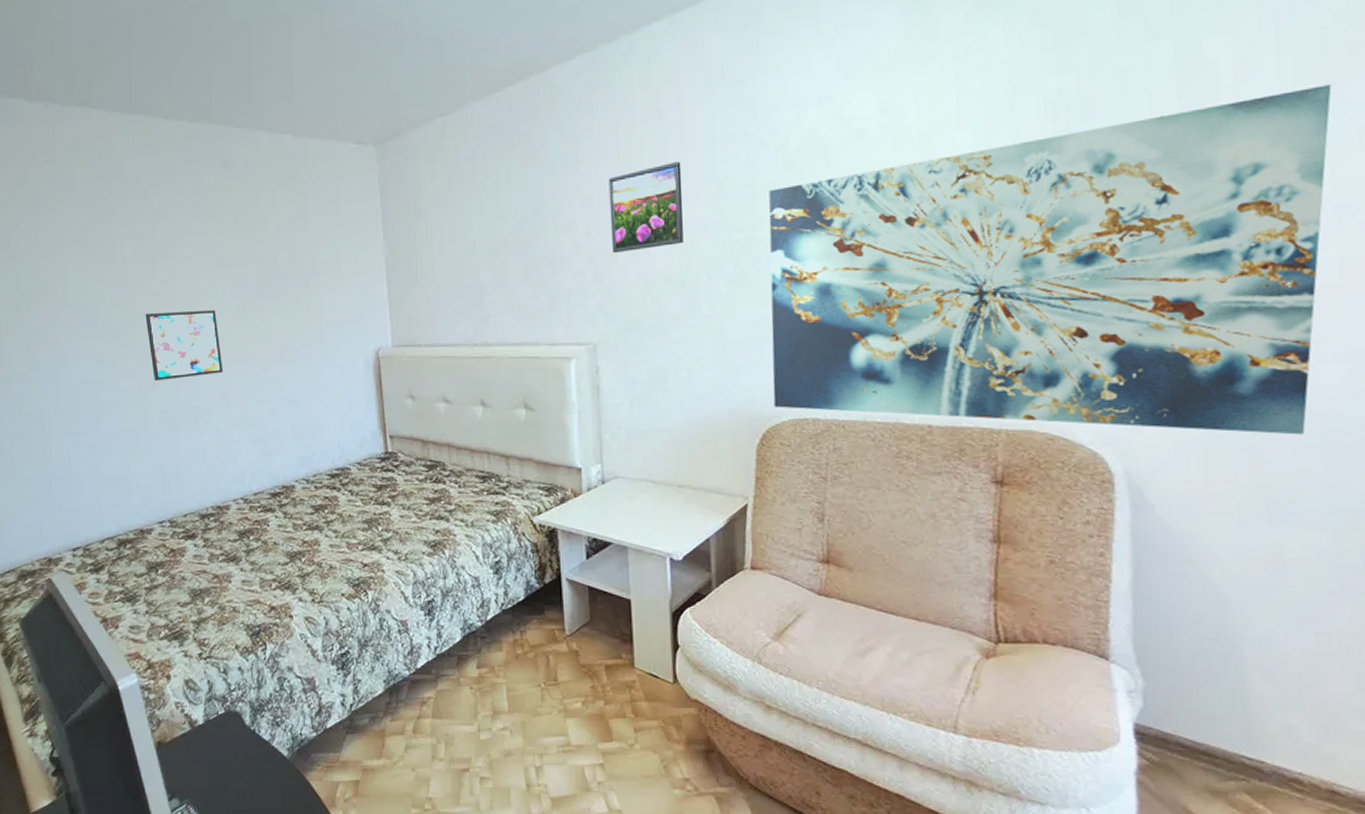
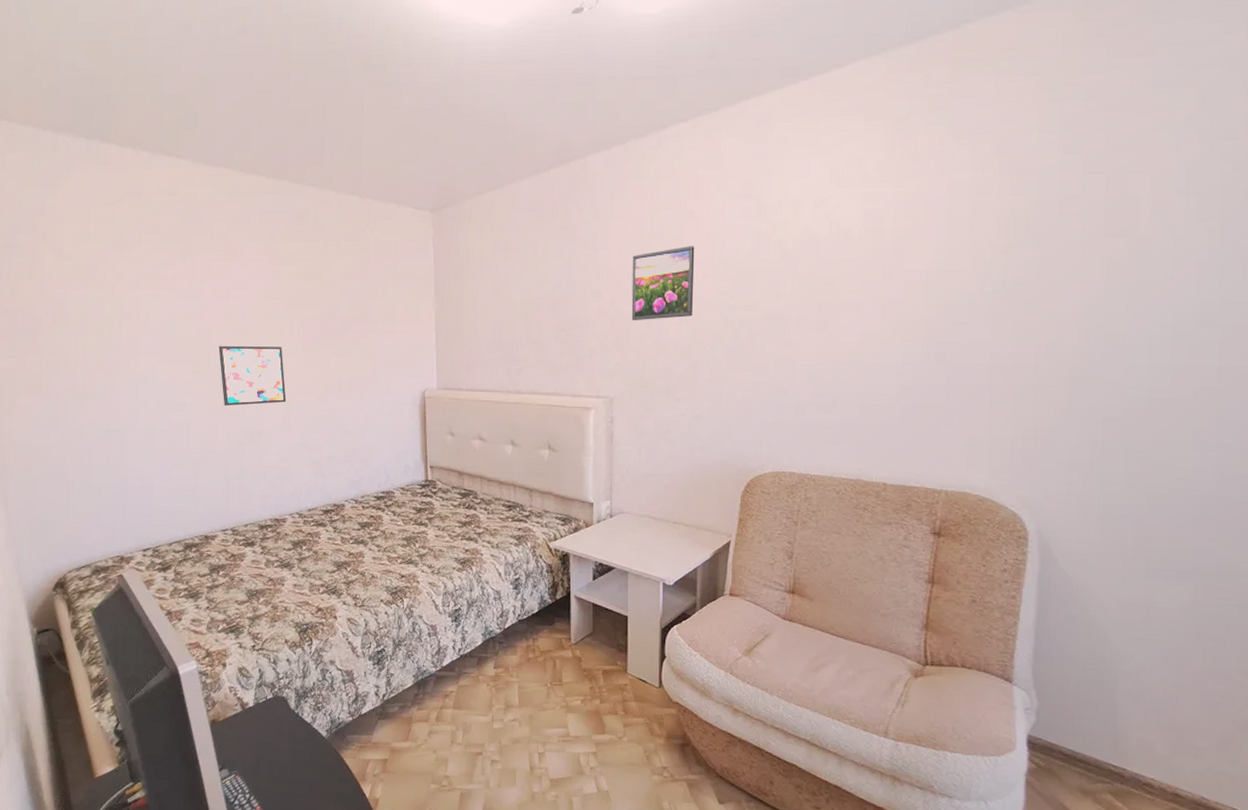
wall art: present [769,84,1332,435] -> none [758,222,1226,508]

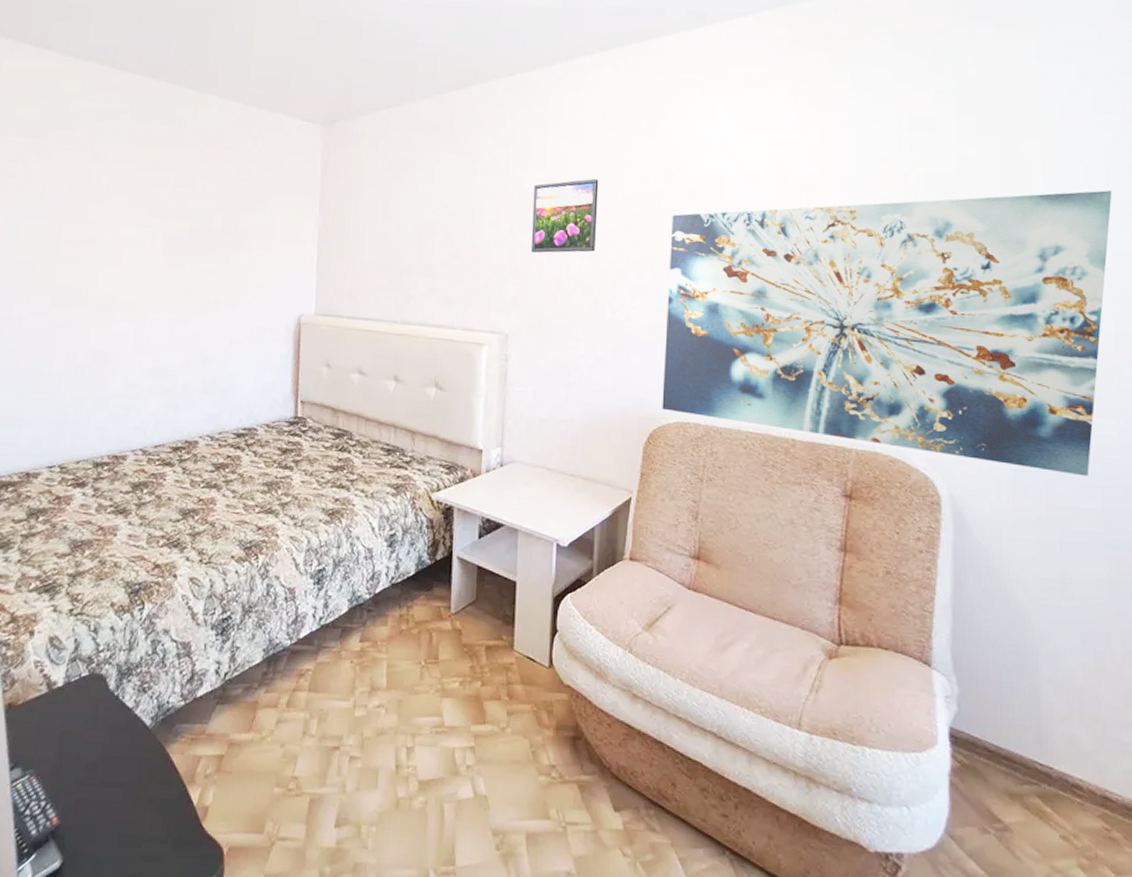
wall art: present [218,345,287,406] -> none [66,253,142,323]
wall art: none [758,222,1226,508] -> present [662,190,1112,476]

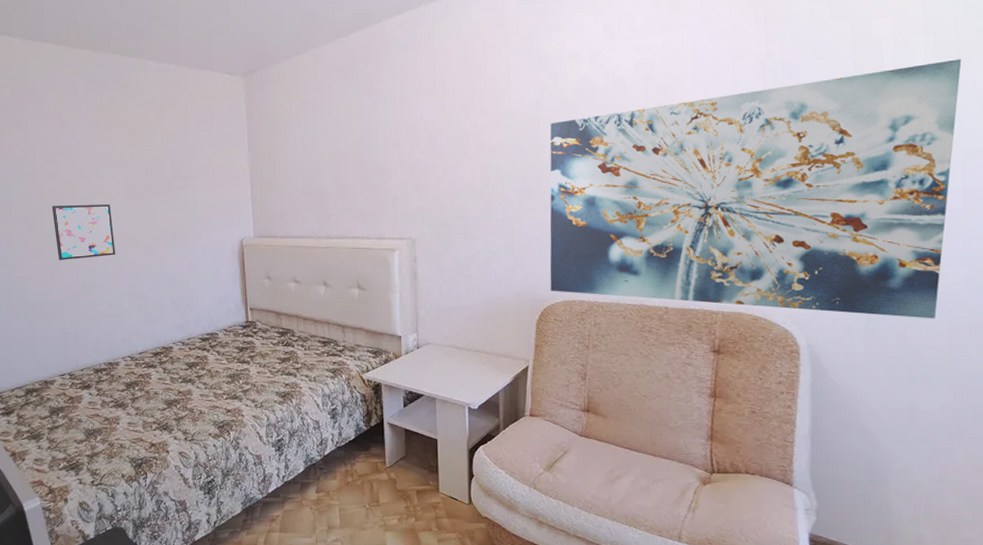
wall art: none [66,253,142,323] -> present [52,204,116,260]
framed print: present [530,178,599,253] -> none [427,97,485,169]

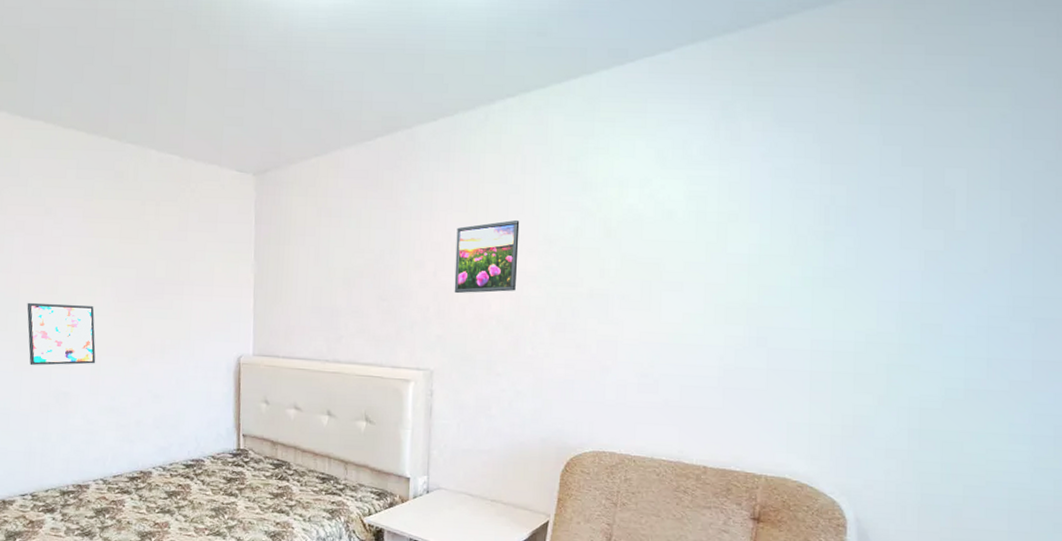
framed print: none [427,97,485,169] -> present [454,219,520,294]
wall art: present [550,59,962,319] -> none [579,219,1038,500]

